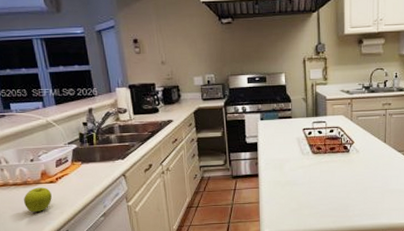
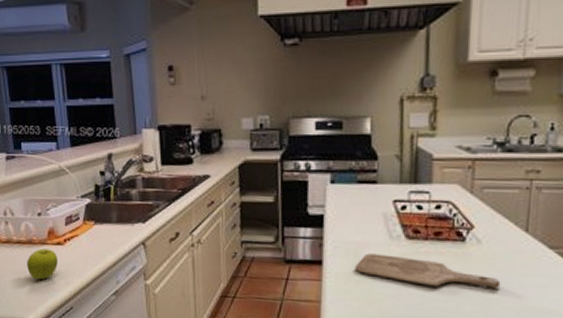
cutting board: none [280,166,372,184] -> present [354,253,501,289]

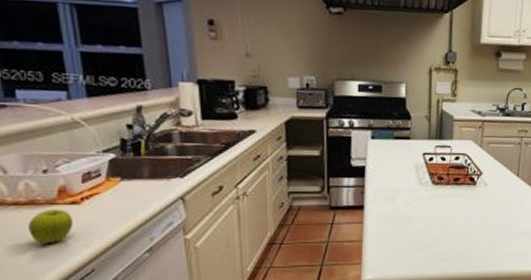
cutting board: present [354,253,501,289] -> none [391,197,500,221]

